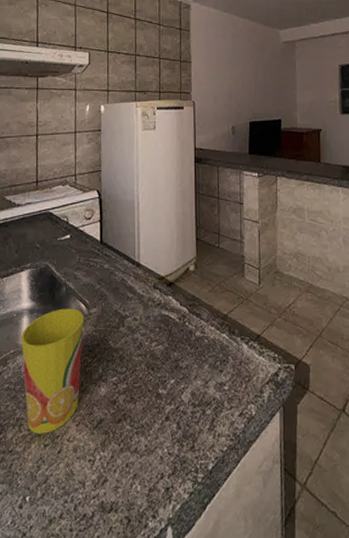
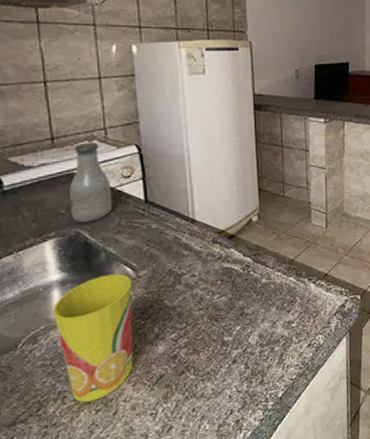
bottle: none [44,186,76,257] -> present [69,142,113,223]

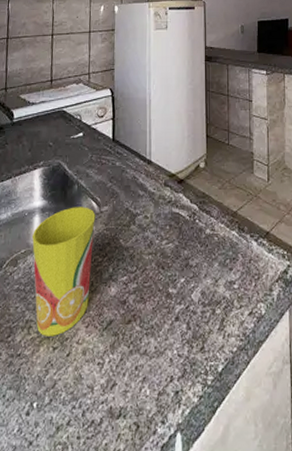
bottle: present [69,142,113,223] -> none [57,85,89,155]

